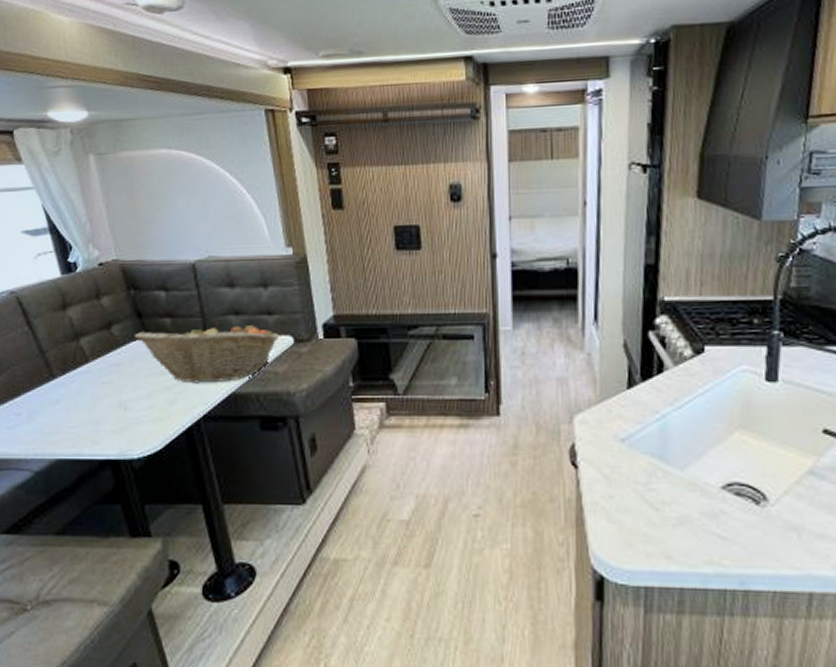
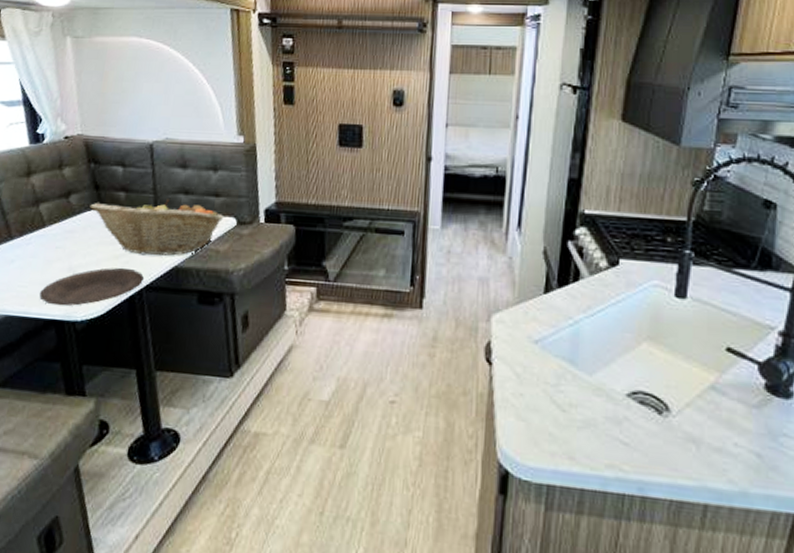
plate: none [90,398,200,445] -> present [39,267,144,306]

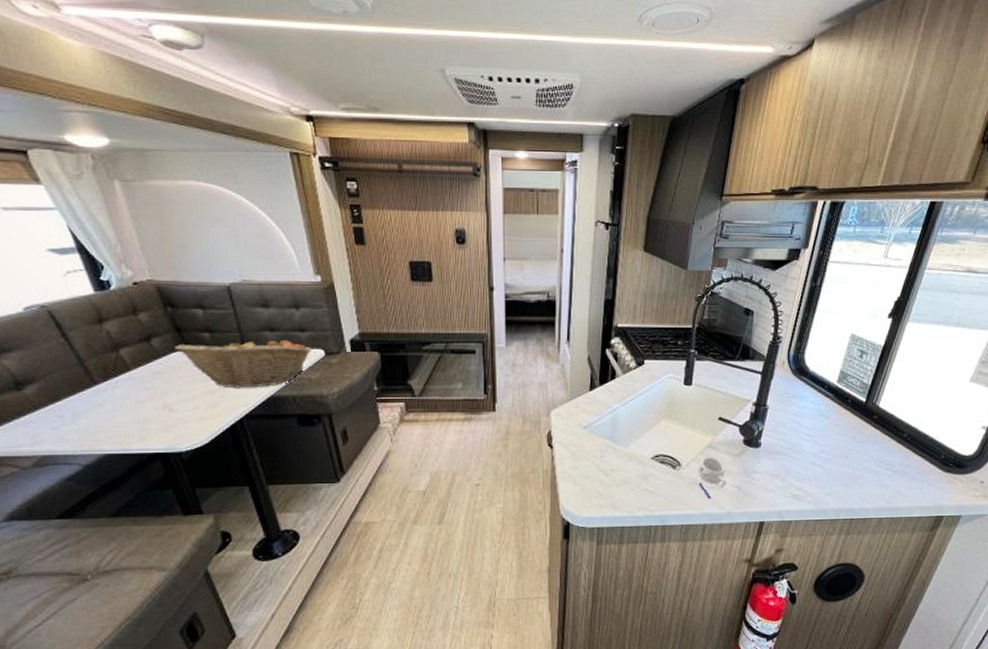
plate: present [39,267,144,306] -> none [138,401,242,440]
mug: none [694,403,739,467] -> present [697,457,726,499]

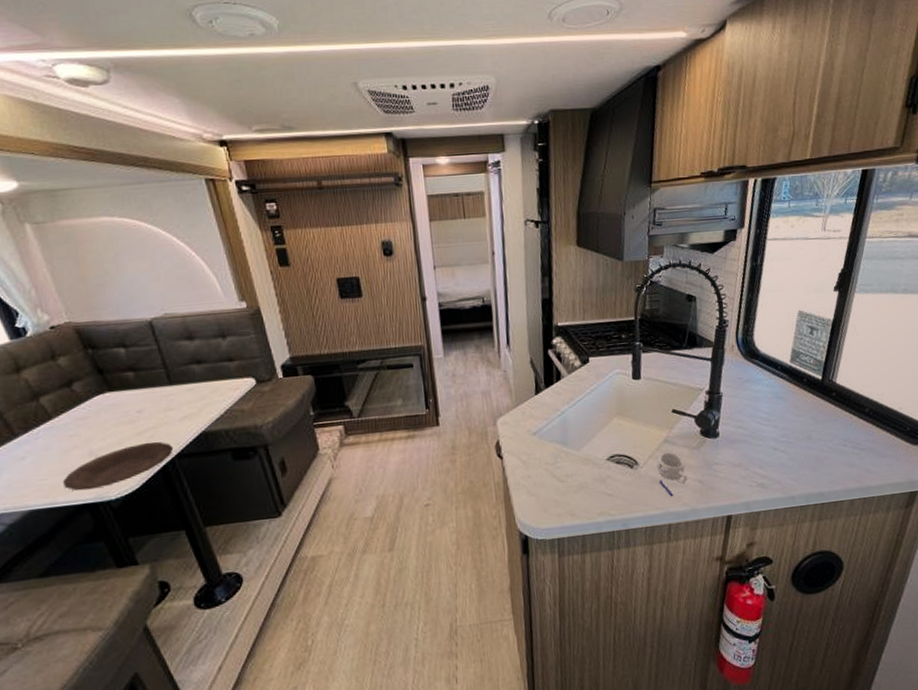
plate: none [138,401,242,440] -> present [63,442,173,490]
fruit basket: present [174,336,312,389] -> none [97,371,243,428]

